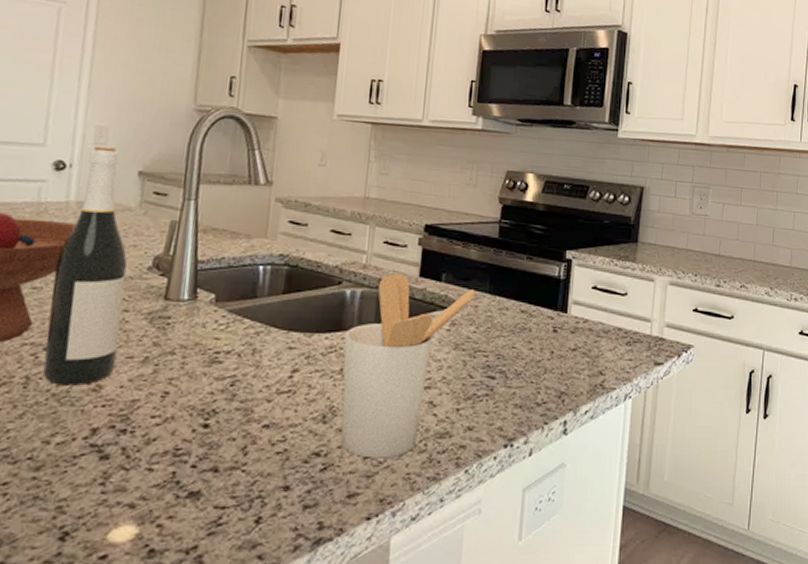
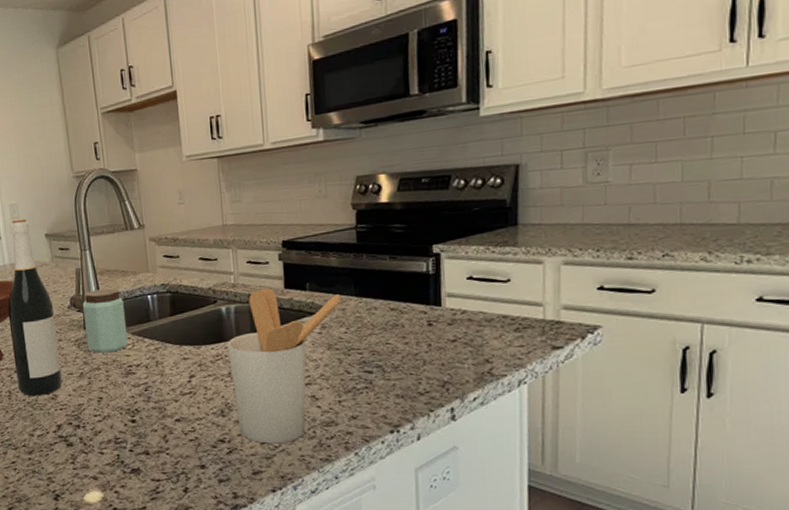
peanut butter: none [163,250,226,333] -> present [83,288,128,353]

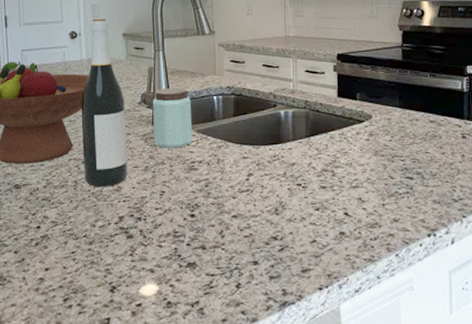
utensil holder: present [227,288,341,444] -> none [284,96,387,243]

